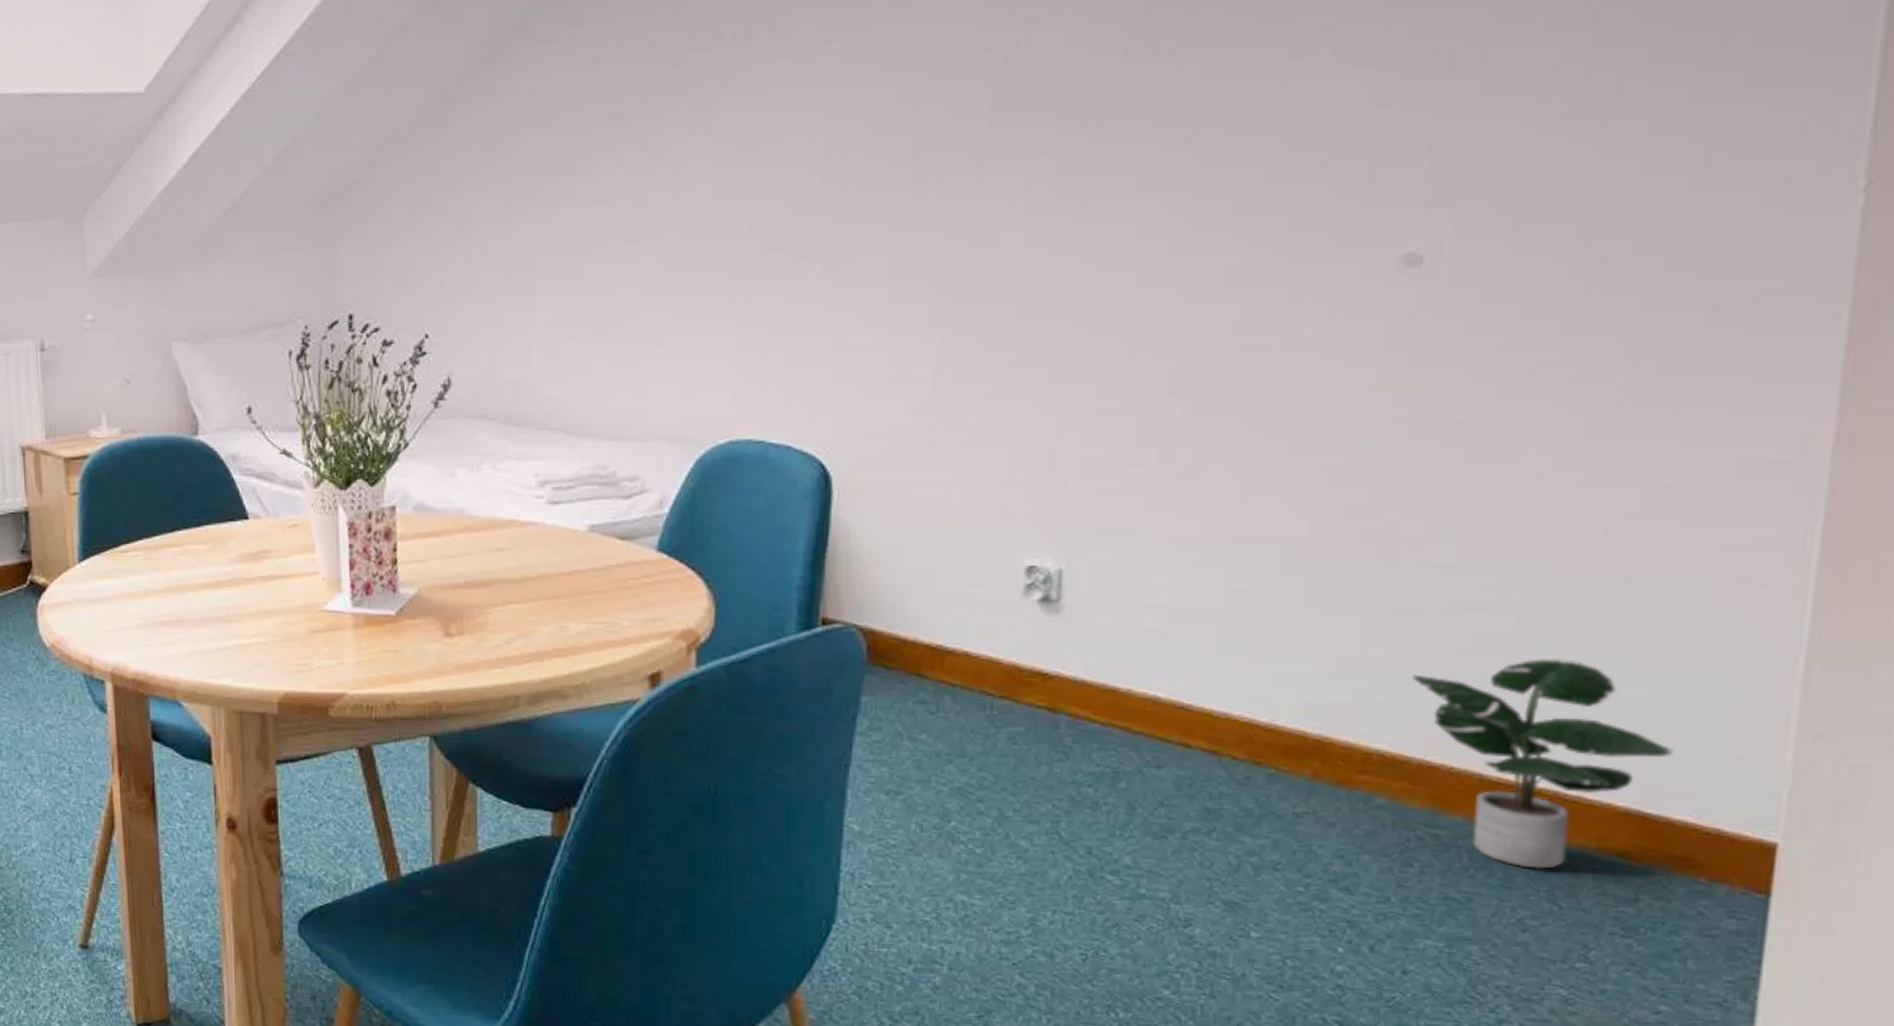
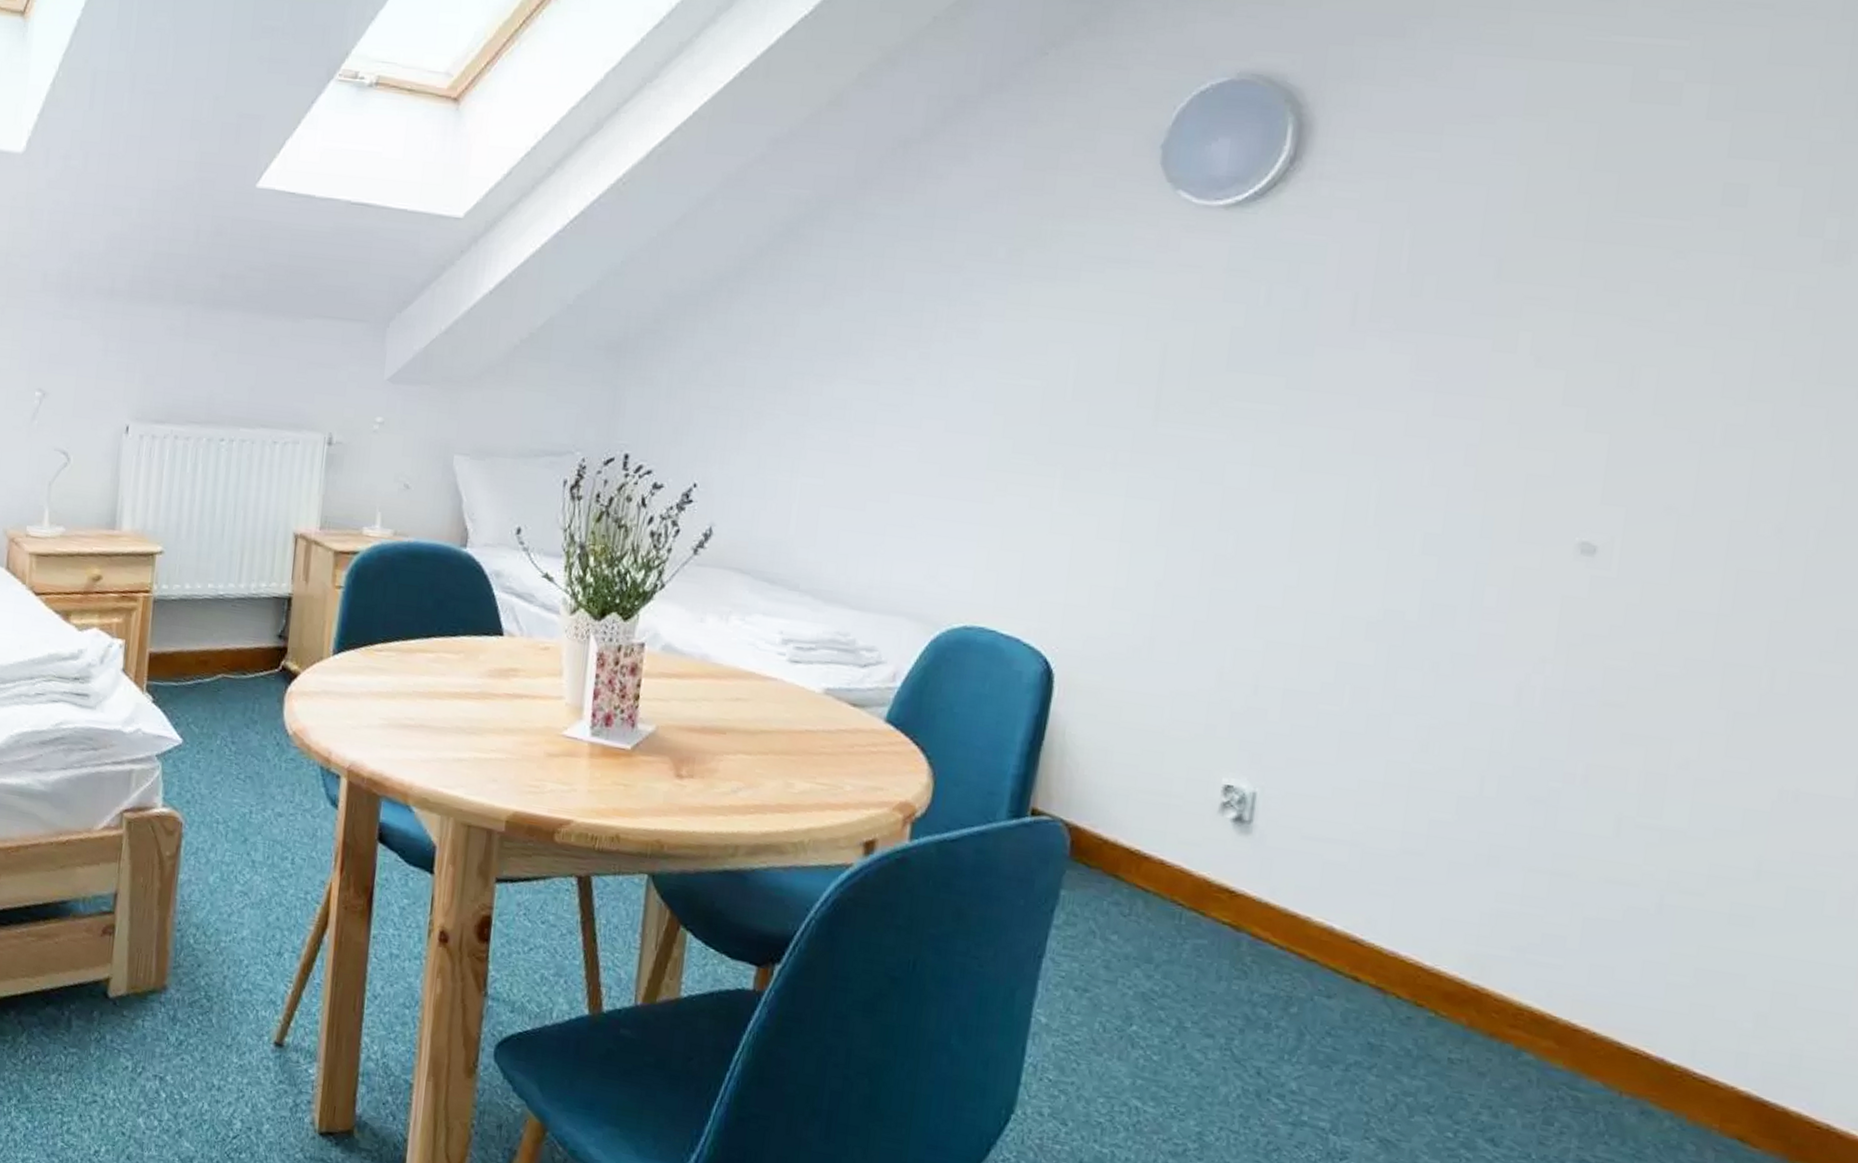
potted plant: present [1412,659,1675,869] -> none [1563,938,1793,1144]

